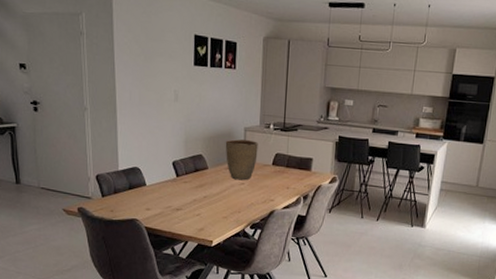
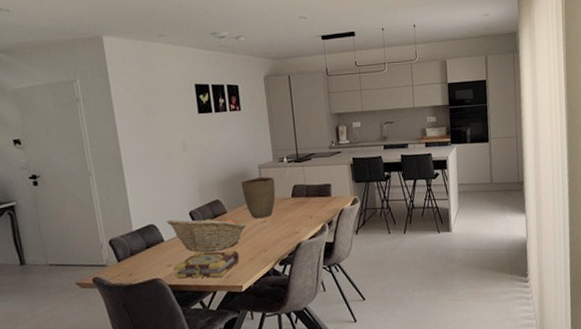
fruit basket: none [151,165,224,204] -> present [167,216,246,252]
book: none [151,200,214,230] -> present [173,250,240,279]

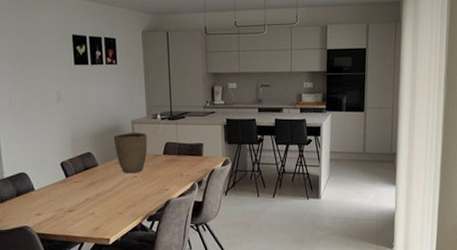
fruit basket: present [167,216,246,252] -> none [38,168,116,203]
book: present [173,250,240,279] -> none [42,201,109,230]

